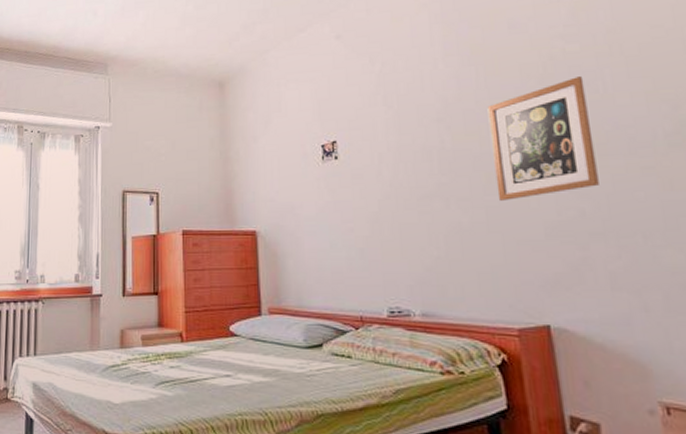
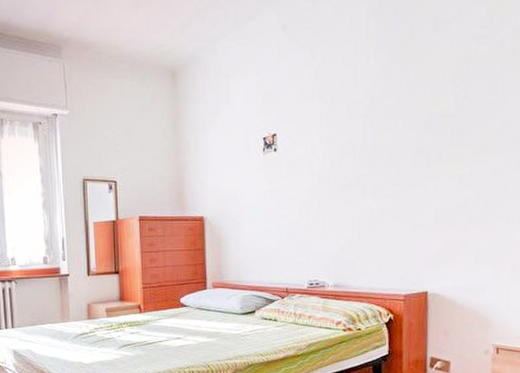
wall art: present [487,76,599,201] -> none [404,78,488,190]

